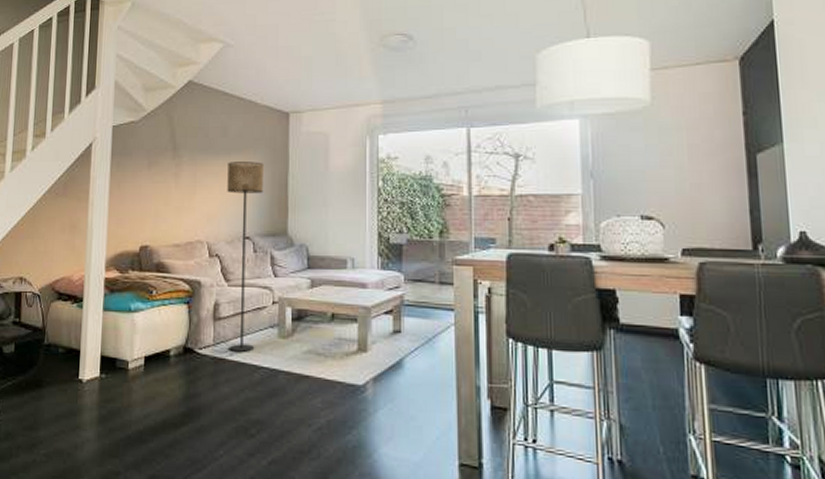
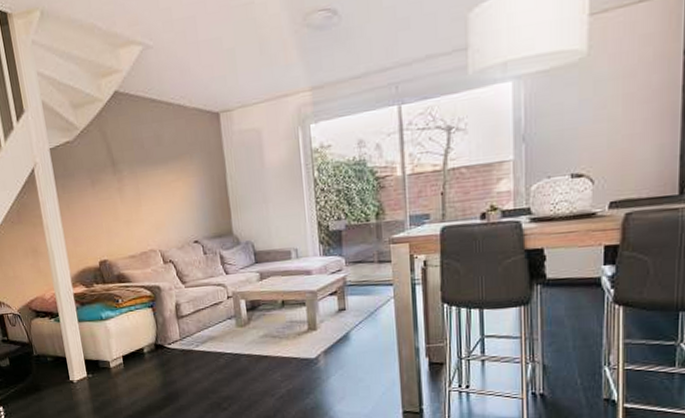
floor lamp: present [227,161,265,352] -> none [167,167,216,343]

